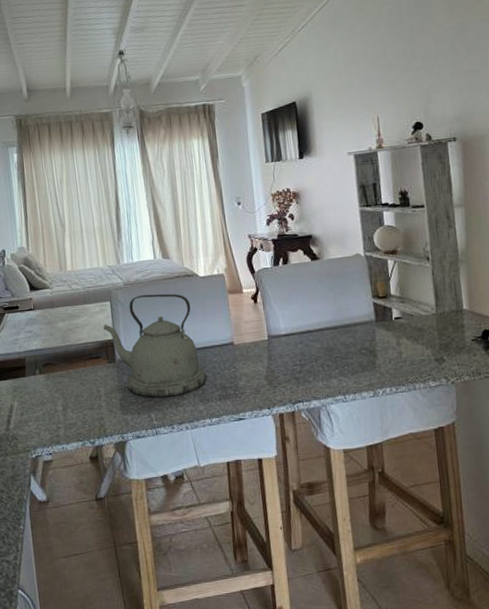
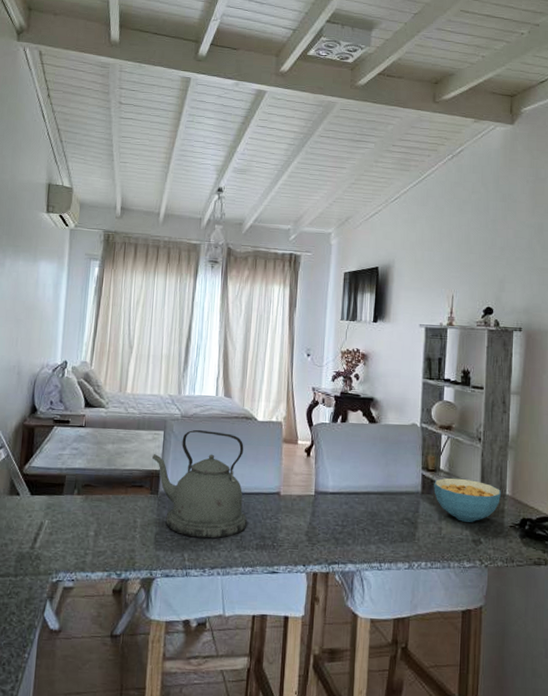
cereal bowl: none [387,300,458,343] -> present [434,477,501,522]

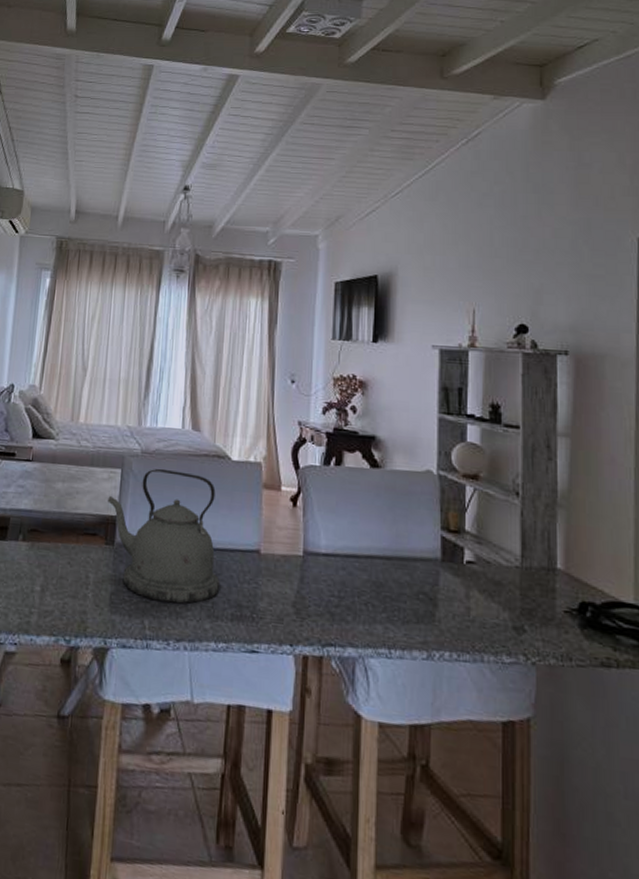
cereal bowl: present [434,477,501,522] -> none [458,541,549,603]

